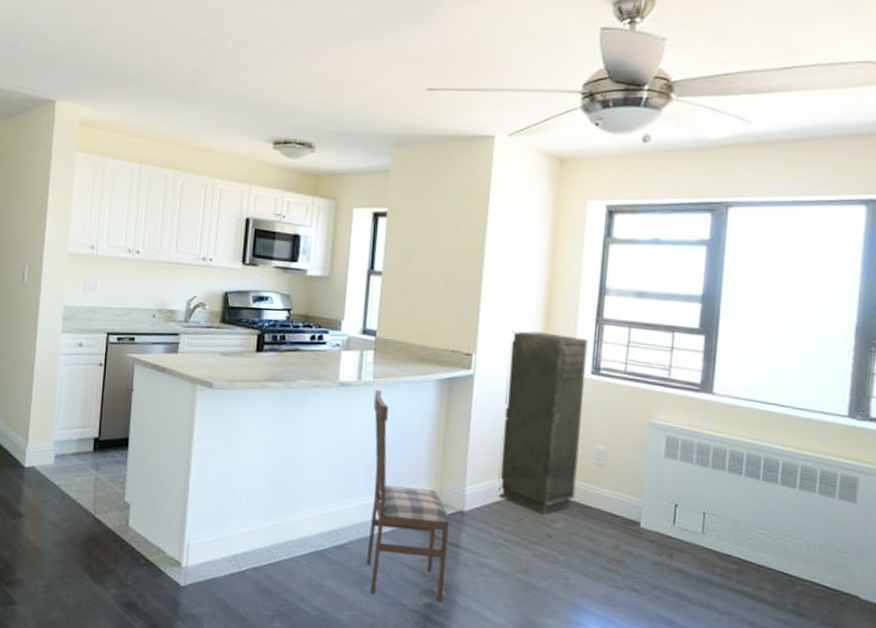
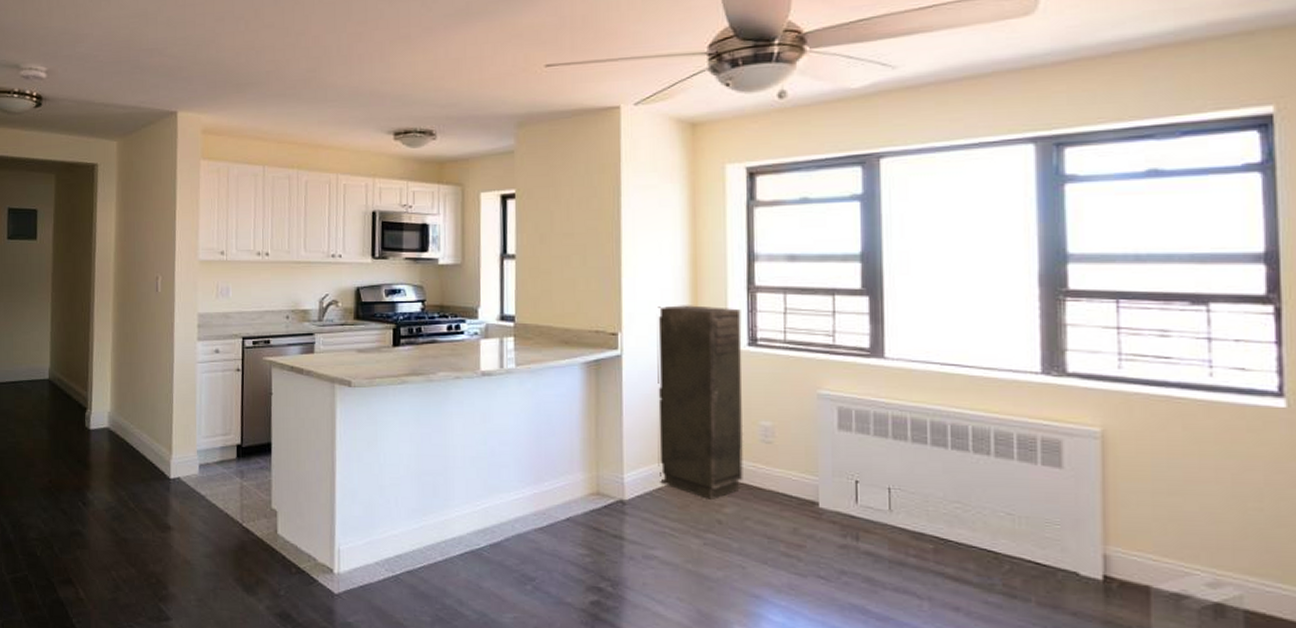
dining chair: present [366,389,449,602] -> none [518,377,611,599]

